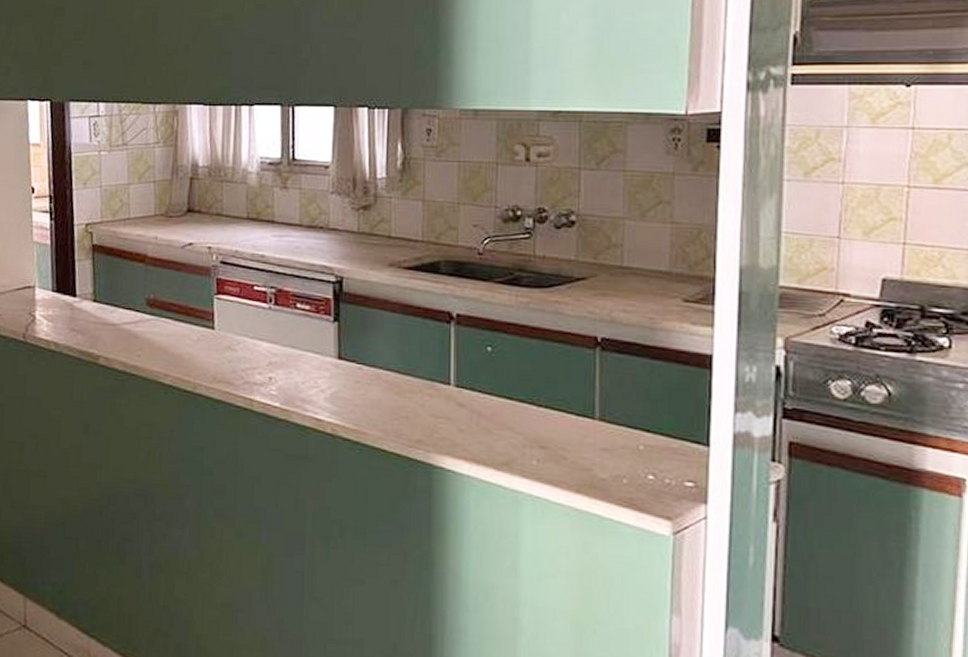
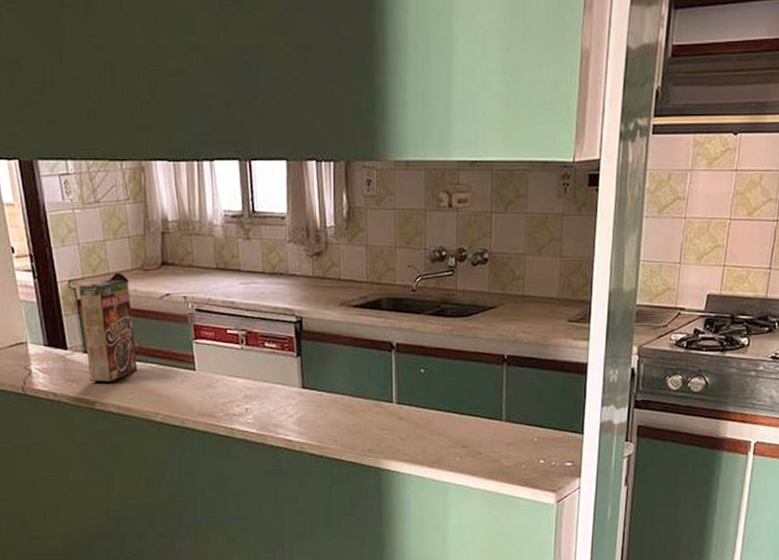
cereal box: none [95,218,150,336] -> present [79,273,137,382]

